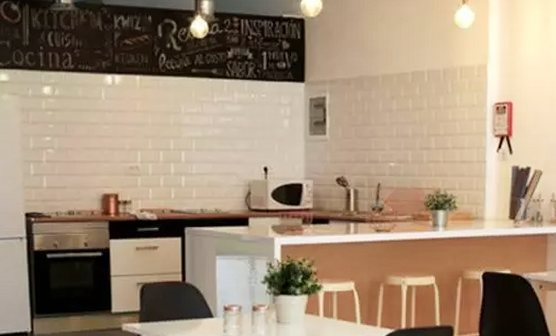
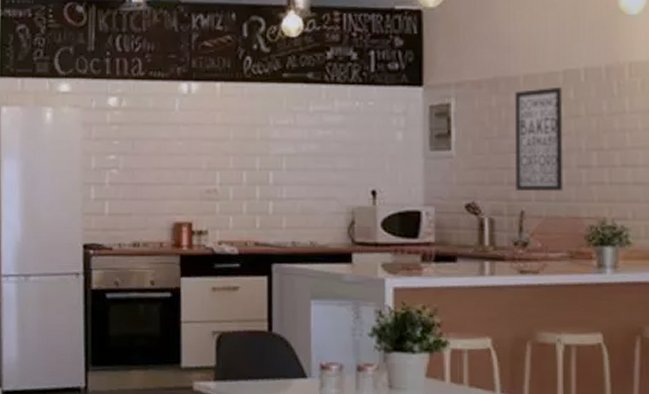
wall art: none [373,85,411,168] -> present [514,86,563,191]

